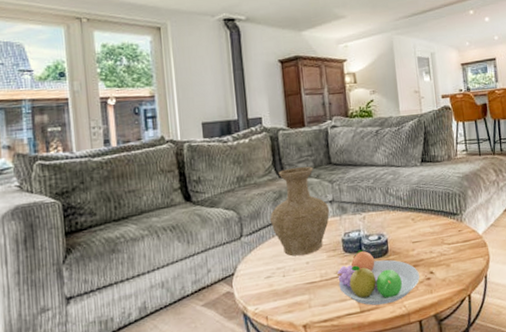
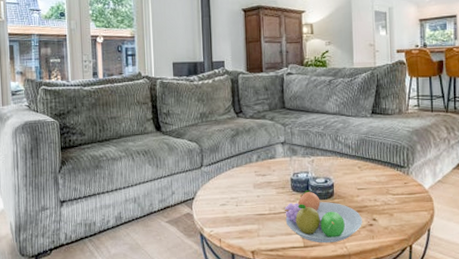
vase: present [270,166,330,256] -> none [227,108,281,189]

